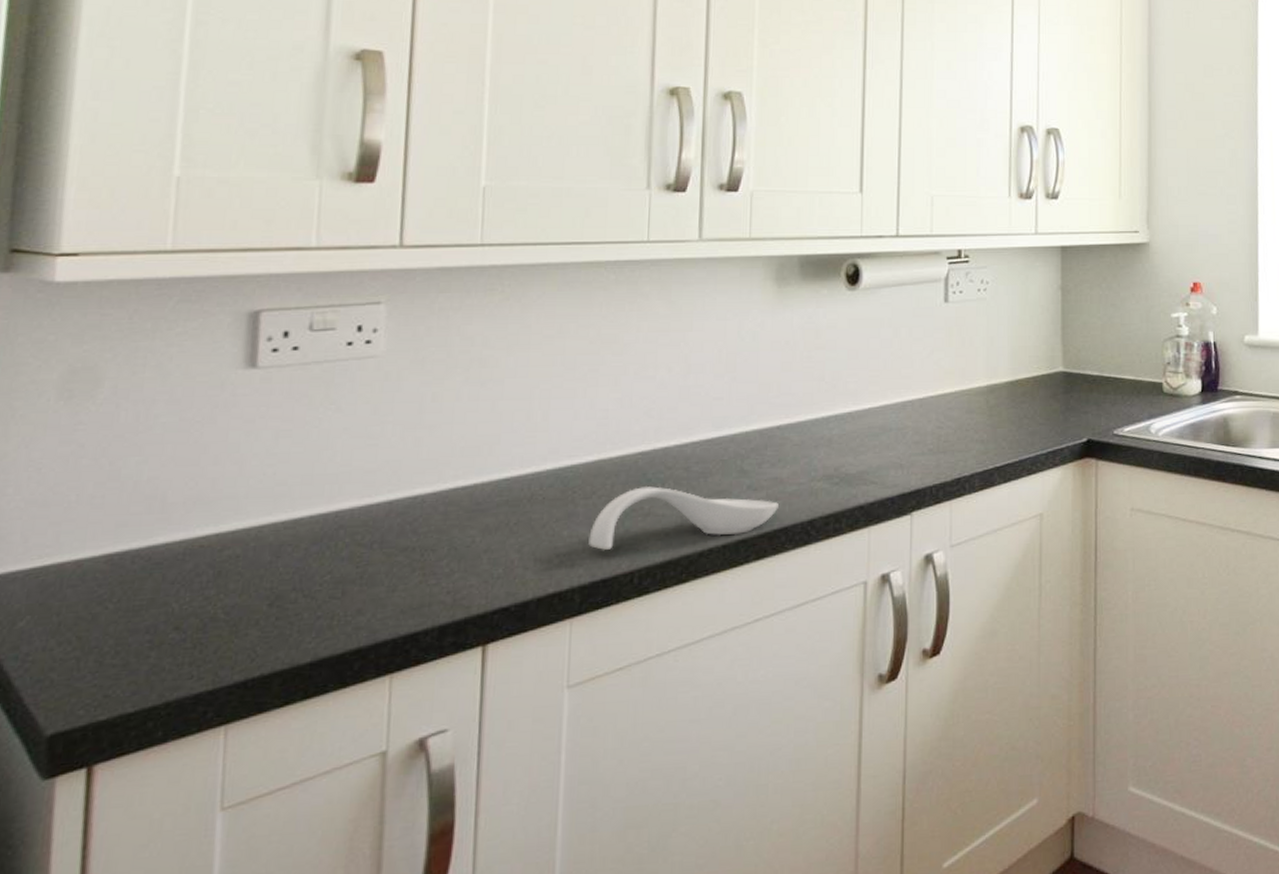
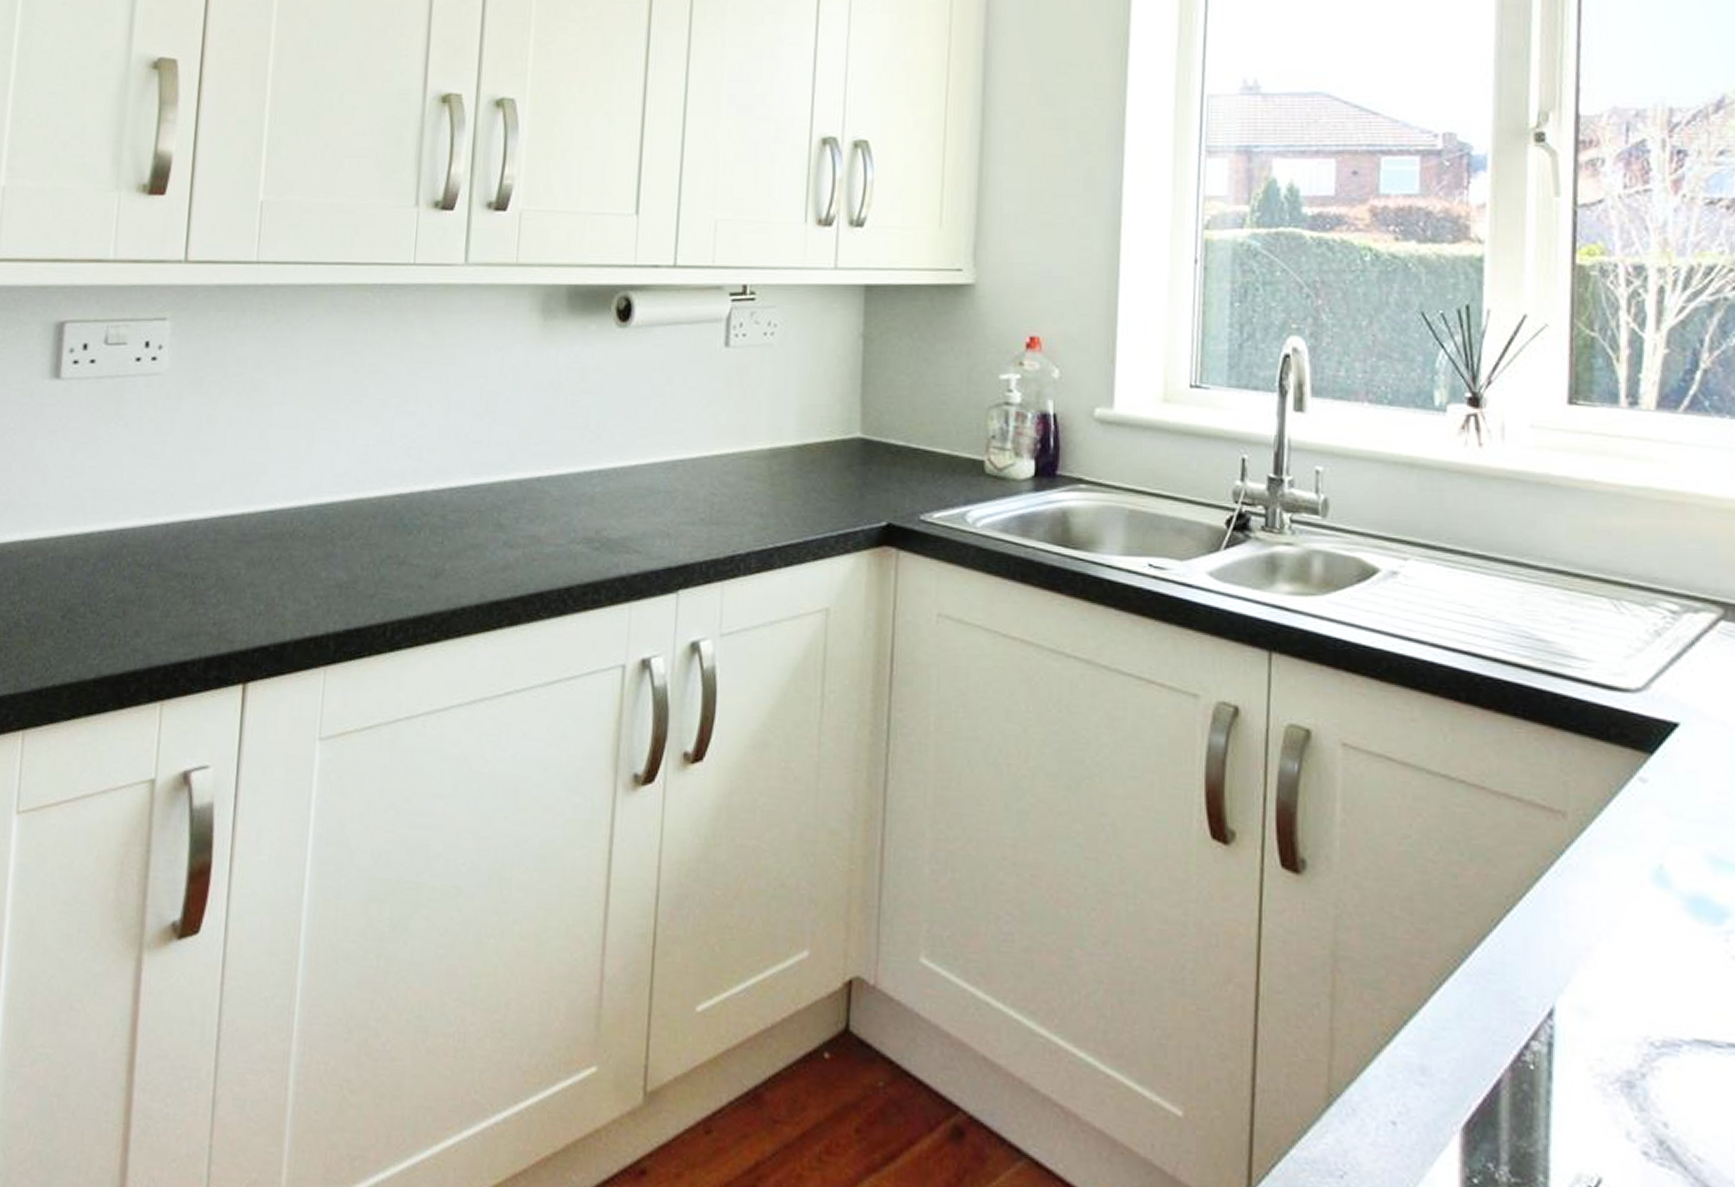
spoon rest: present [588,486,778,550] -> none [345,532,535,597]

